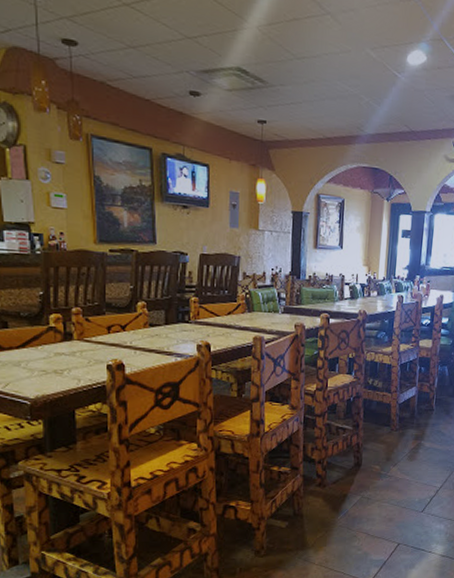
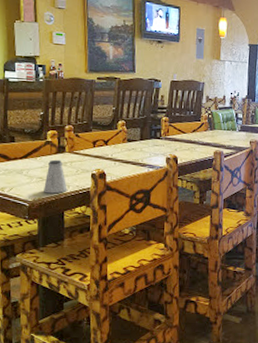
saltshaker: none [48,348,78,389] -> present [44,159,67,194]

